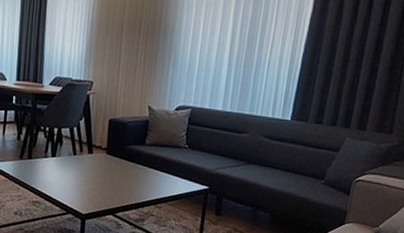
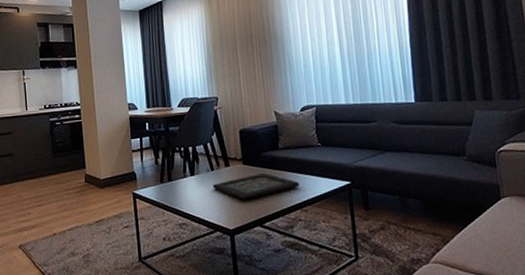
decorative tray: none [72,164,159,189] -> present [212,172,300,200]

